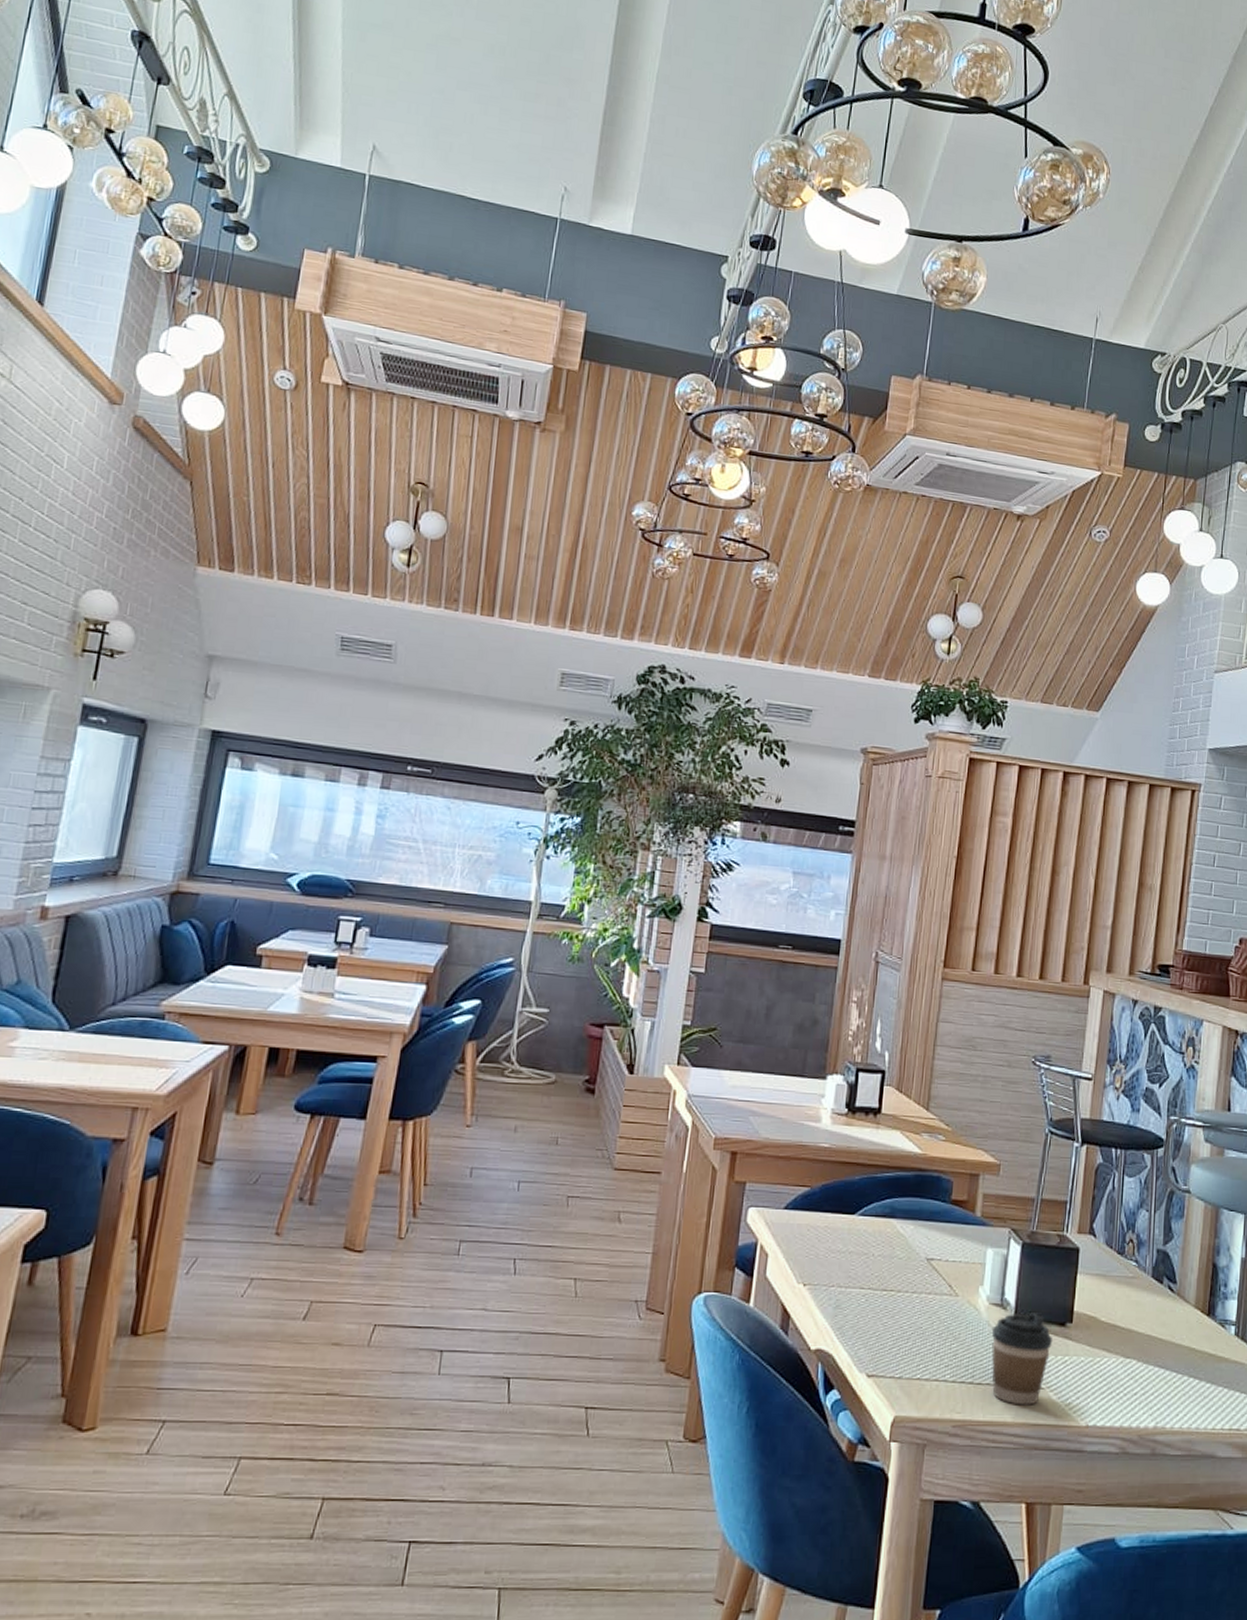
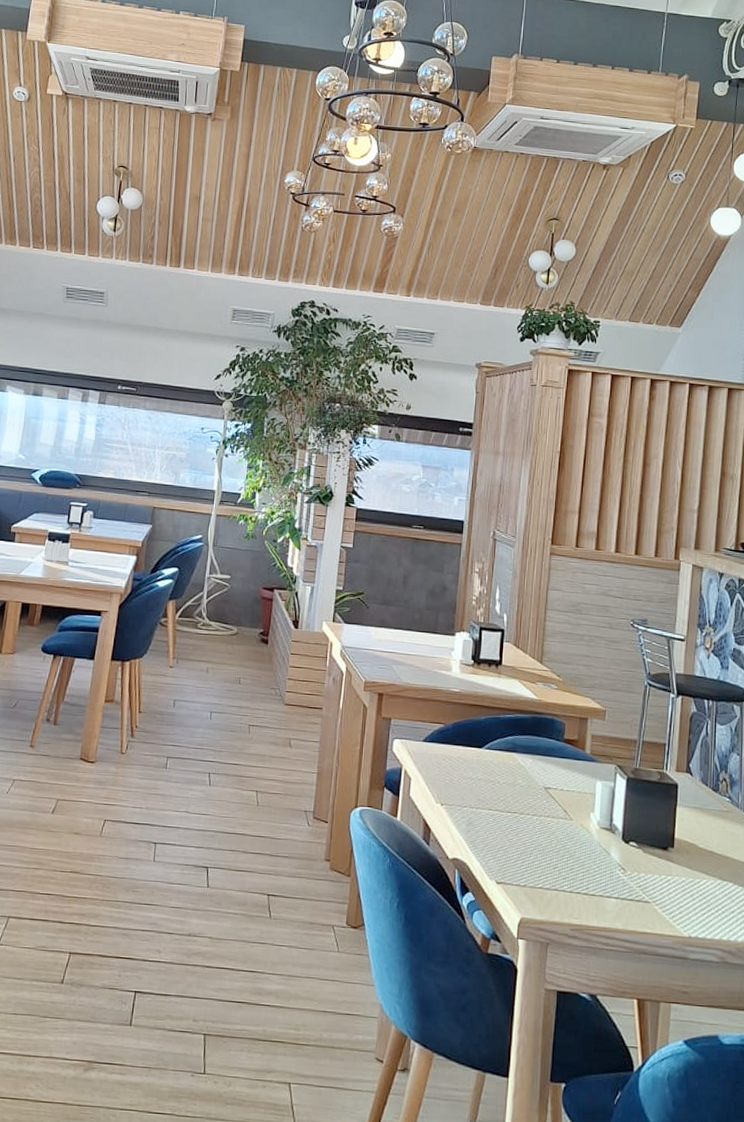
coffee cup: present [991,1313,1052,1405] -> none [602,837,656,916]

